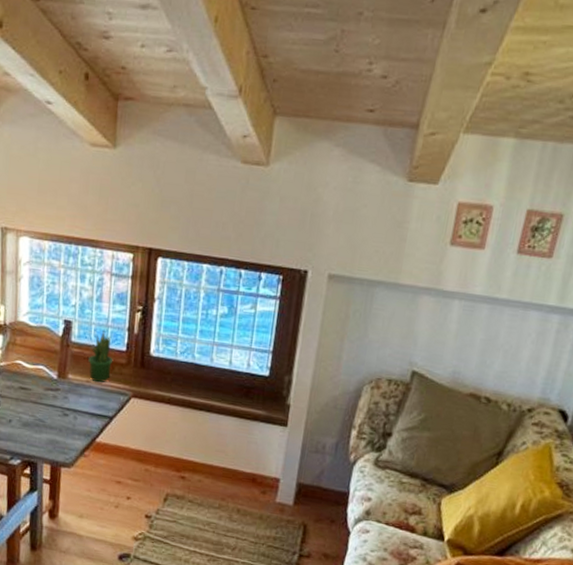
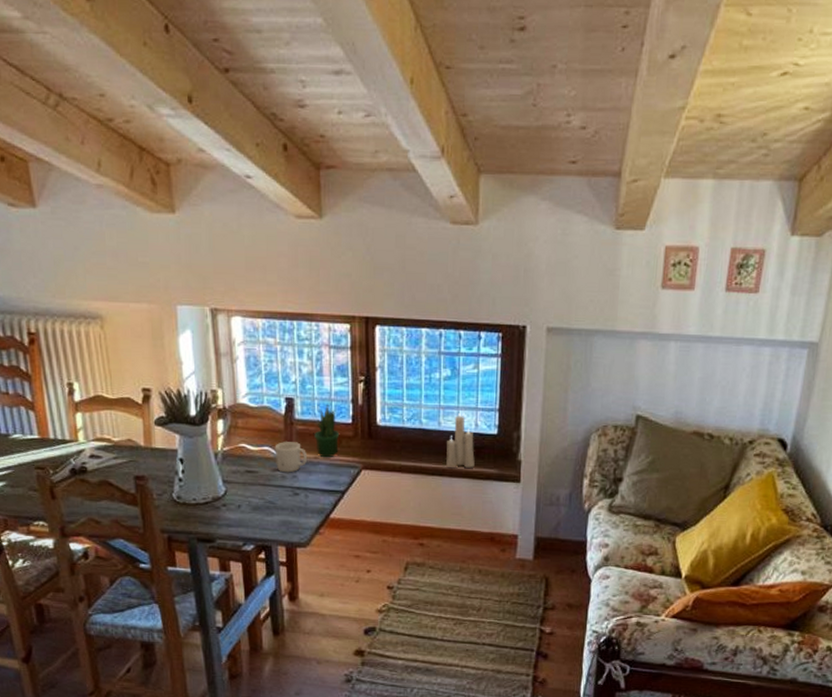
mug: none [48,362,80,394] -> present [274,442,308,473]
candle: none [215,351,245,407] -> present [446,413,475,468]

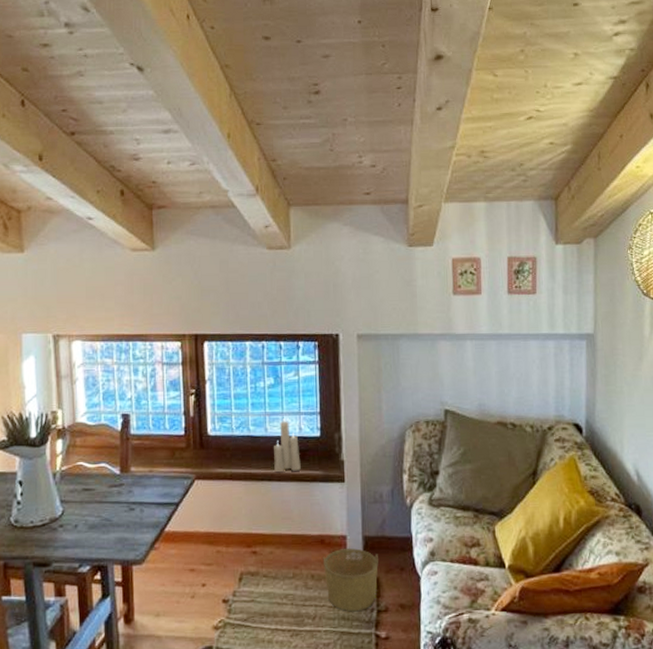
mug: present [274,442,308,473] -> none [111,457,143,488]
planter: present [314,405,340,458] -> none [149,419,173,471]
basket: none [491,547,549,607] -> present [322,548,378,612]

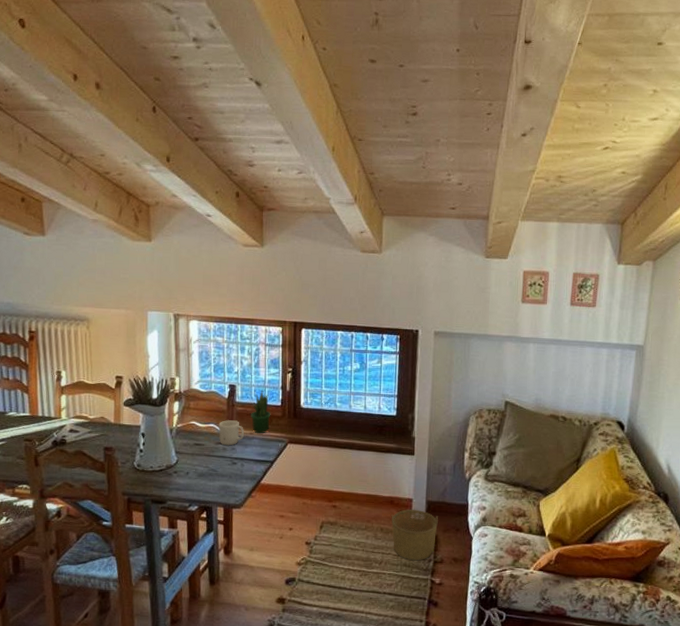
mug: none [111,457,143,488] -> present [218,420,245,446]
planter: none [149,419,173,471] -> present [251,391,271,434]
candle: present [274,418,301,472] -> none [355,398,378,443]

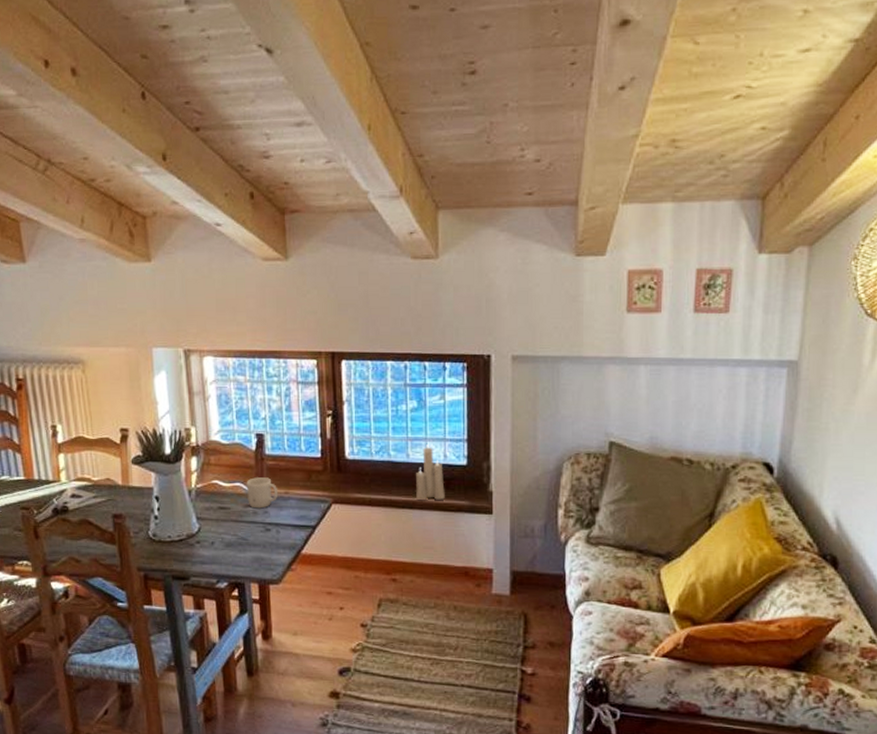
planter: present [251,391,271,434] -> none [284,440,310,493]
candle: none [355,398,378,443] -> present [416,444,445,500]
basket: present [391,509,438,561] -> none [466,582,527,646]

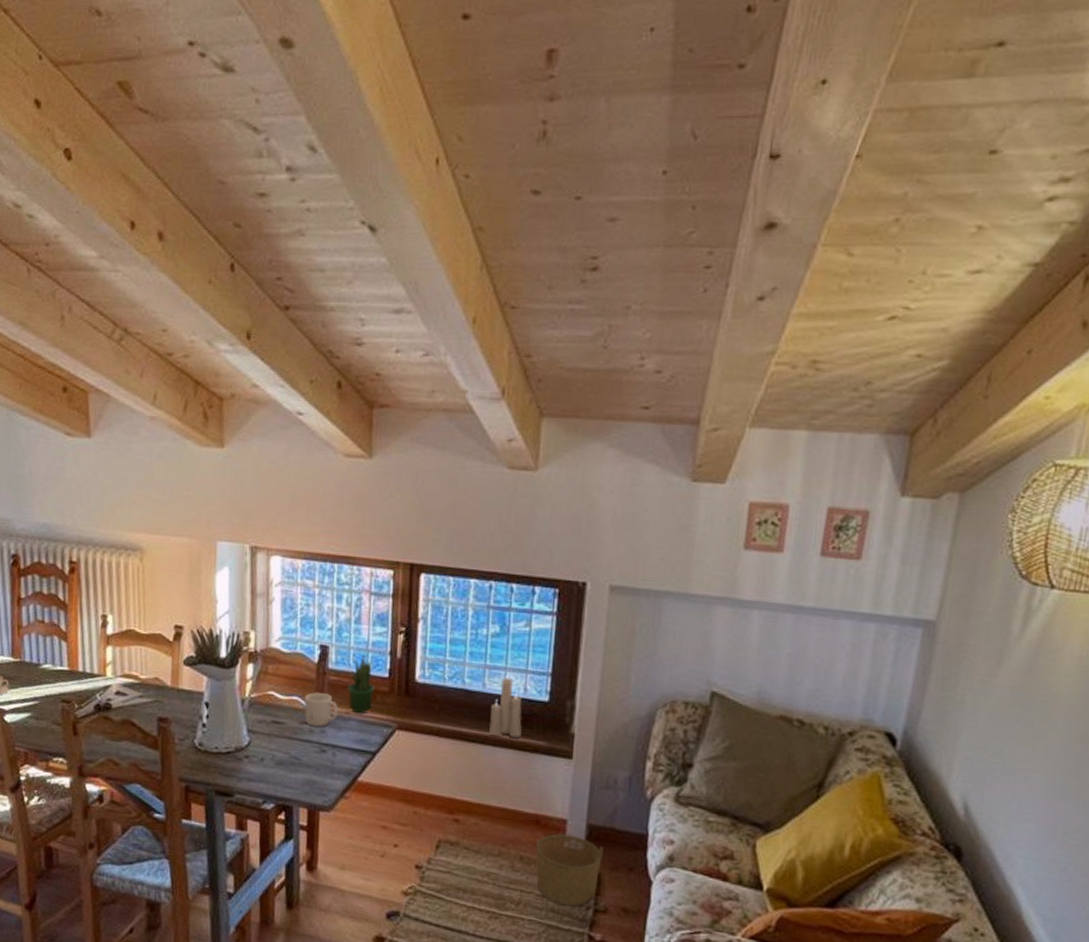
planter: none [284,440,310,493] -> present [347,656,375,714]
basket: none [466,582,527,646] -> present [535,834,603,907]

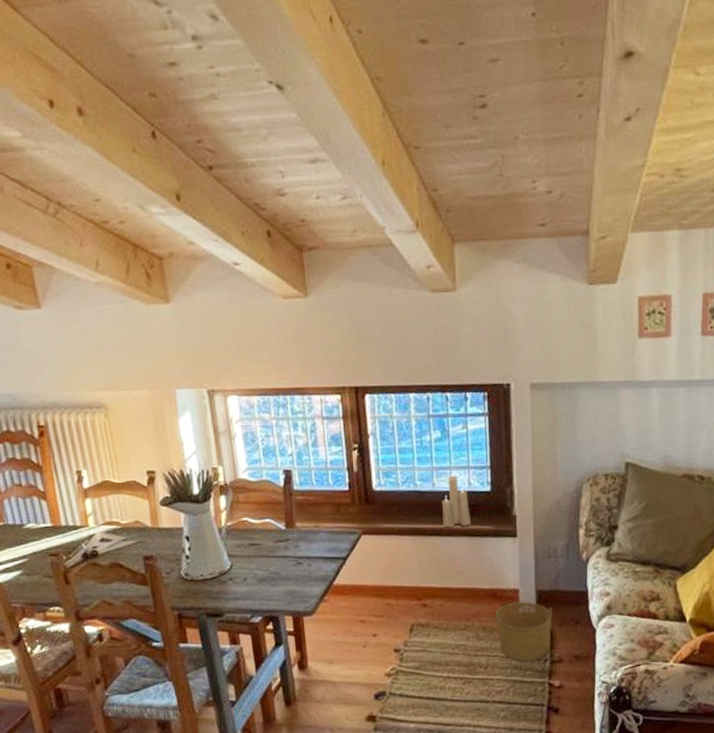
mug: present [304,692,339,727] -> none [276,512,308,543]
planter: present [347,656,375,714] -> none [313,474,338,526]

